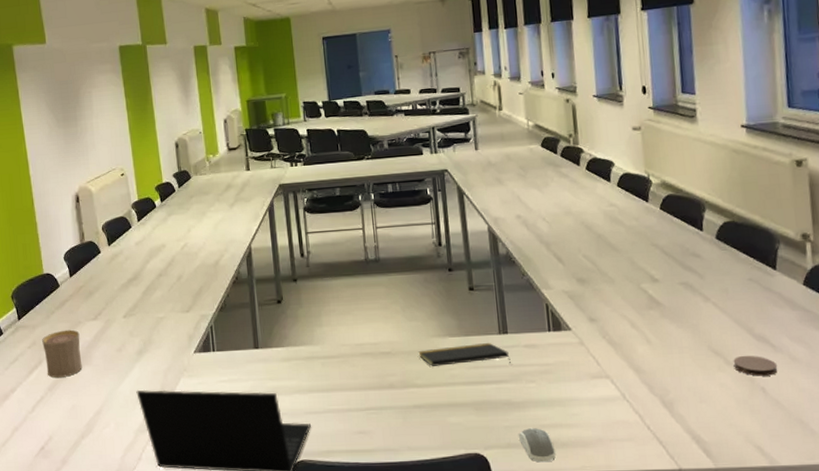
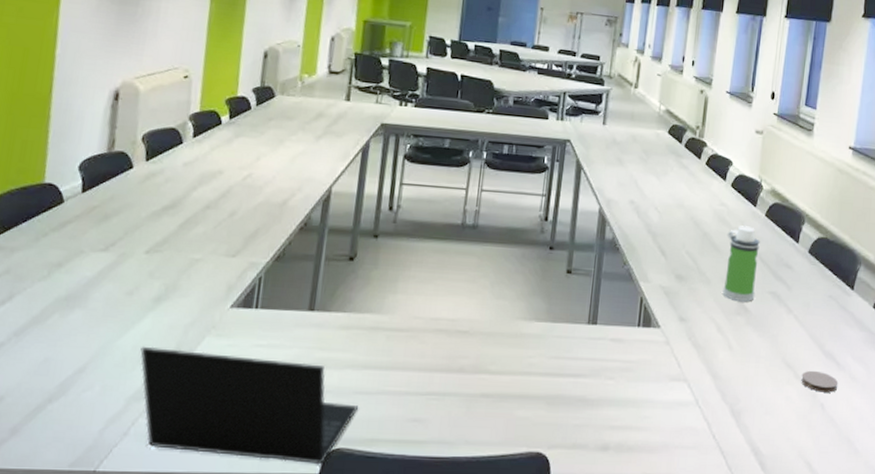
cup: present [42,329,82,378] -> none [18,259,78,321]
notepad: present [418,343,511,366] -> none [498,332,594,360]
computer mouse: present [518,427,556,463] -> none [585,427,620,467]
water bottle: none [622,222,665,296] -> present [722,225,760,301]

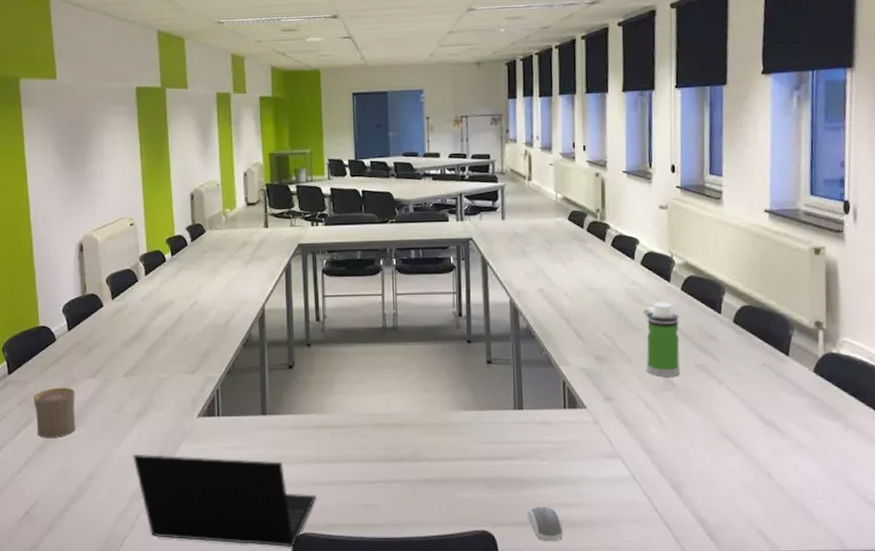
cup: none [18,259,78,321] -> present [33,387,76,439]
computer mouse: none [585,427,620,467] -> present [527,505,563,542]
coaster: present [801,370,839,393] -> none [742,440,784,461]

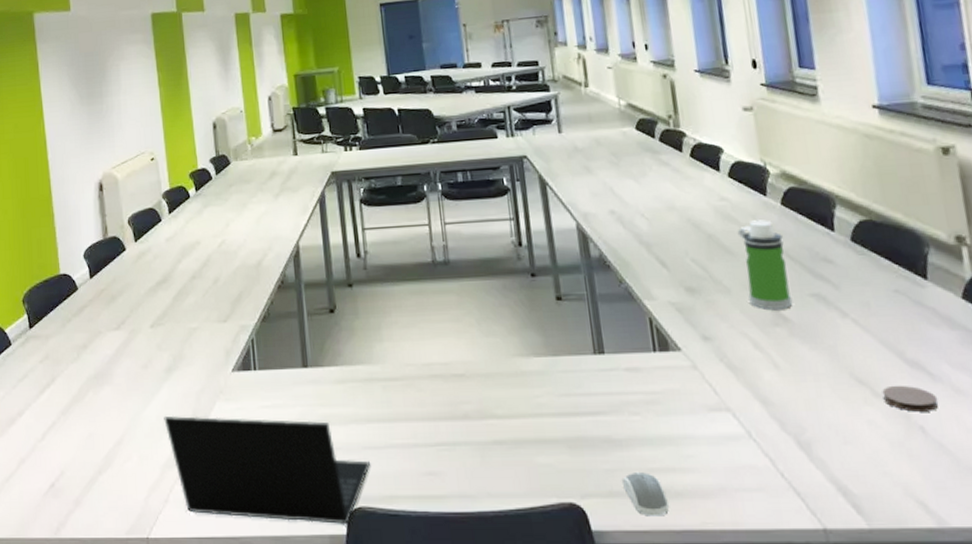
cup: present [33,387,76,439] -> none [56,341,102,400]
coaster: none [742,440,784,461] -> present [882,385,938,412]

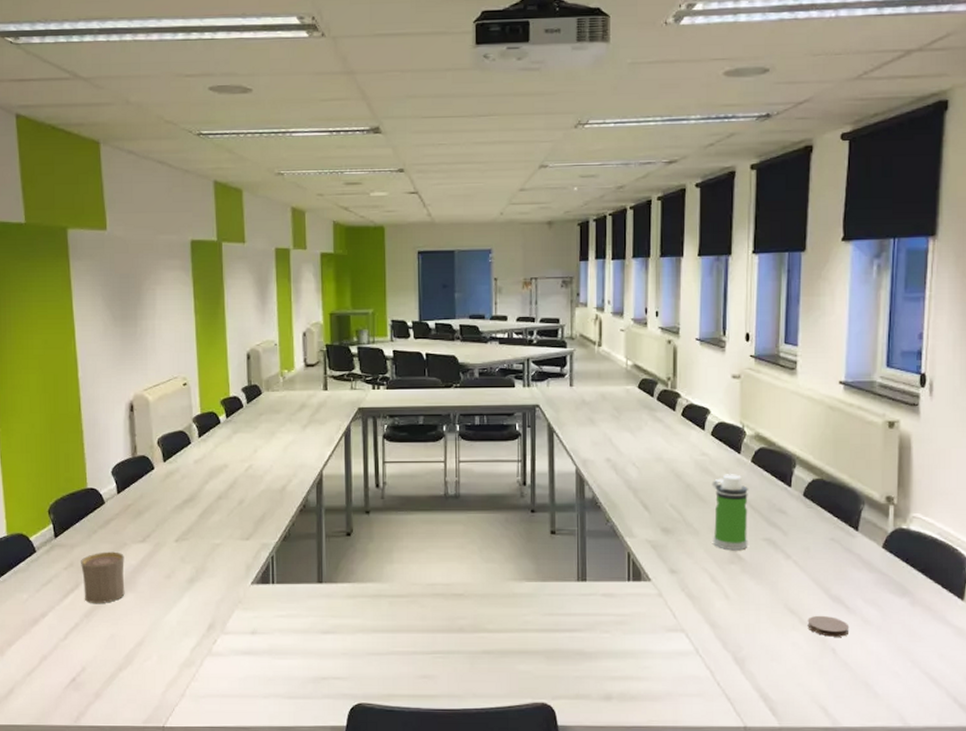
cup: none [56,341,102,400] -> present [81,551,125,604]
laptop: present [164,415,370,525] -> none [184,621,372,718]
computer mouse: present [621,471,669,517] -> none [587,678,623,715]

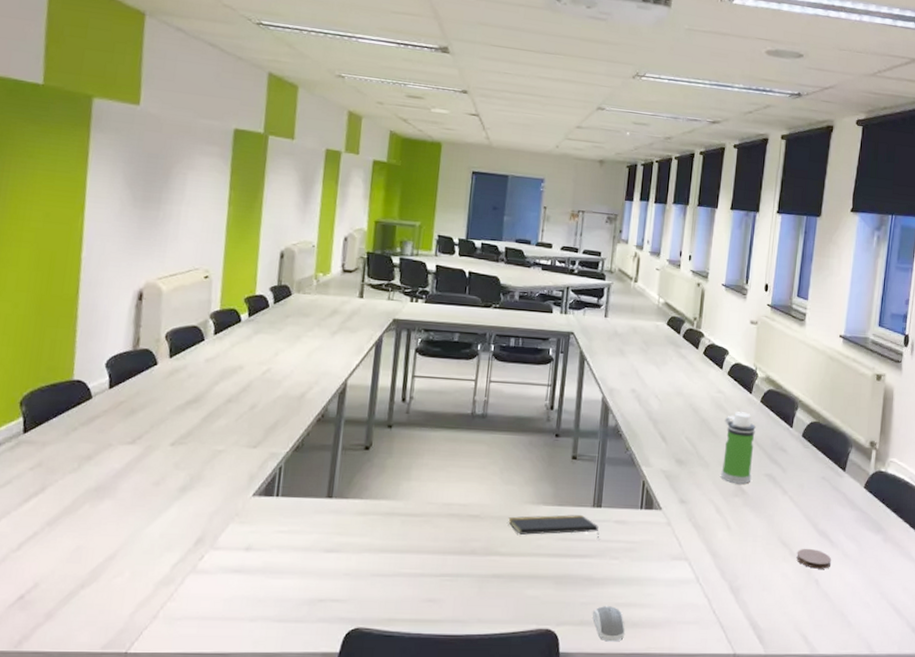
cup: present [81,551,125,604] -> none [50,452,107,511]
notepad: none [492,590,587,615] -> present [508,515,599,541]
computer mouse: none [587,678,623,715] -> present [592,605,625,642]

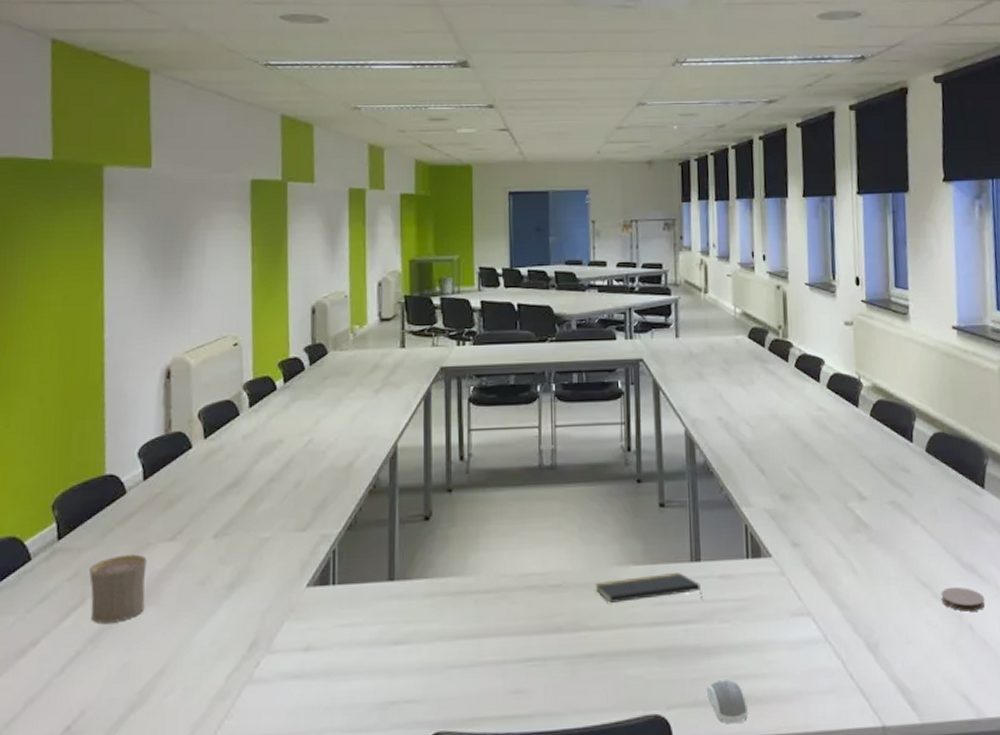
cup: none [50,452,107,511] -> present [89,554,147,625]
water bottle: present [721,412,756,484] -> none [830,430,873,516]

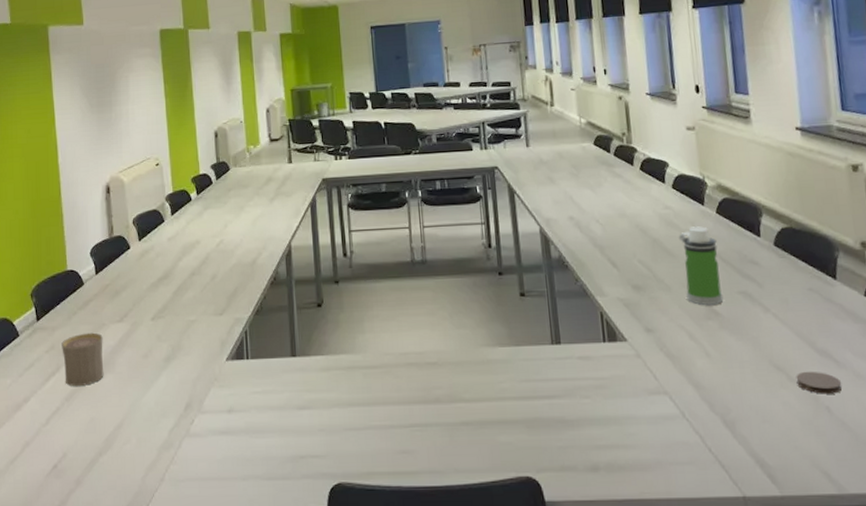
notepad: present [595,573,702,603] -> none [466,354,564,380]
computer mouse: present [706,679,748,724] -> none [572,448,612,488]
water bottle: none [830,430,873,516] -> present [678,226,724,305]

